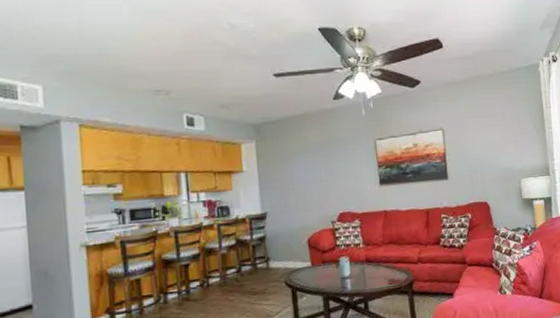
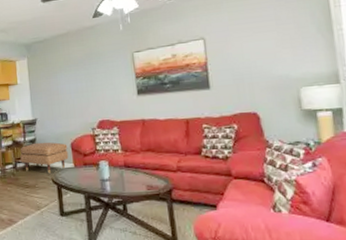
ottoman: none [245,239,305,276] -> present [20,142,69,174]

